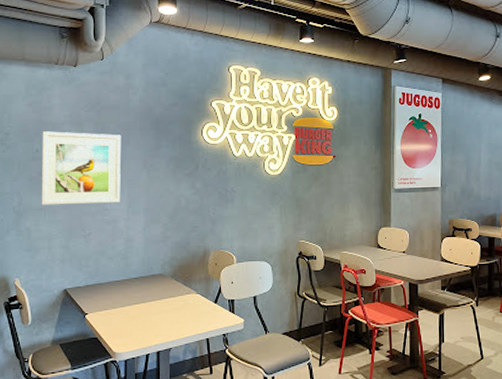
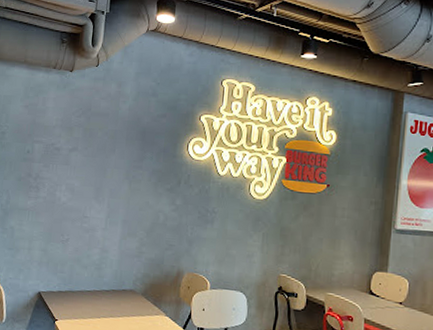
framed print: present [41,131,122,205] -> none [26,133,108,211]

